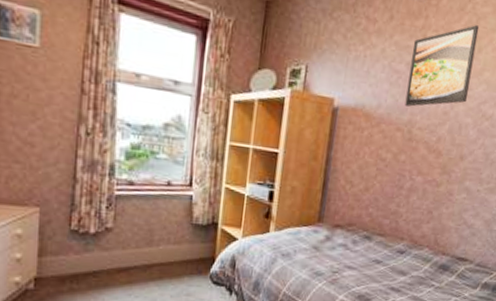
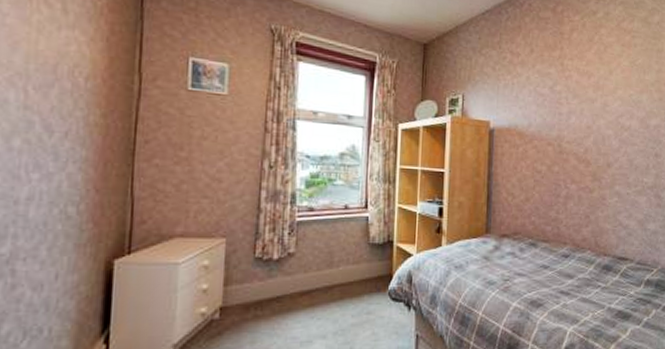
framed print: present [404,24,480,107] -> none [552,51,608,124]

